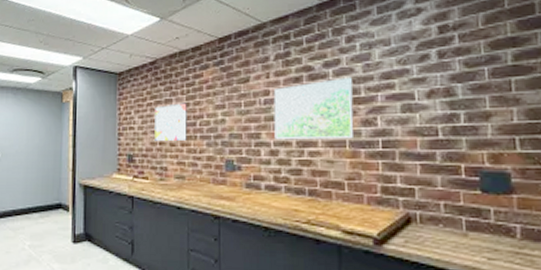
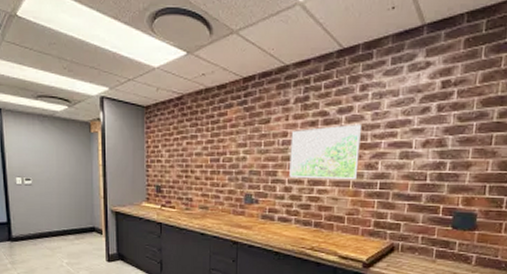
wall art: present [155,102,187,141] -> none [181,139,212,175]

